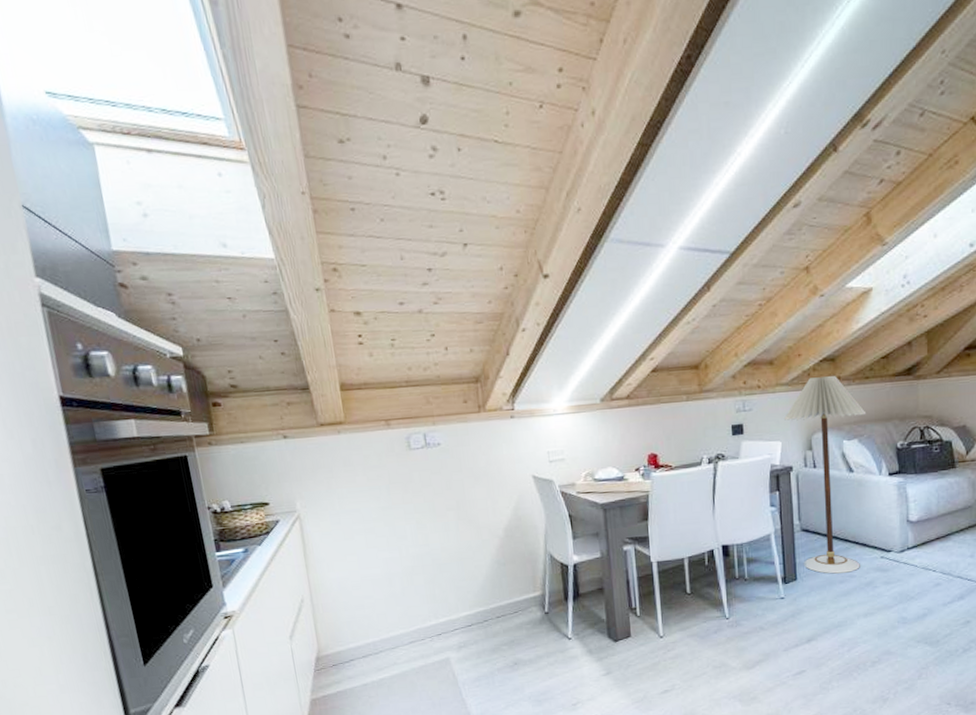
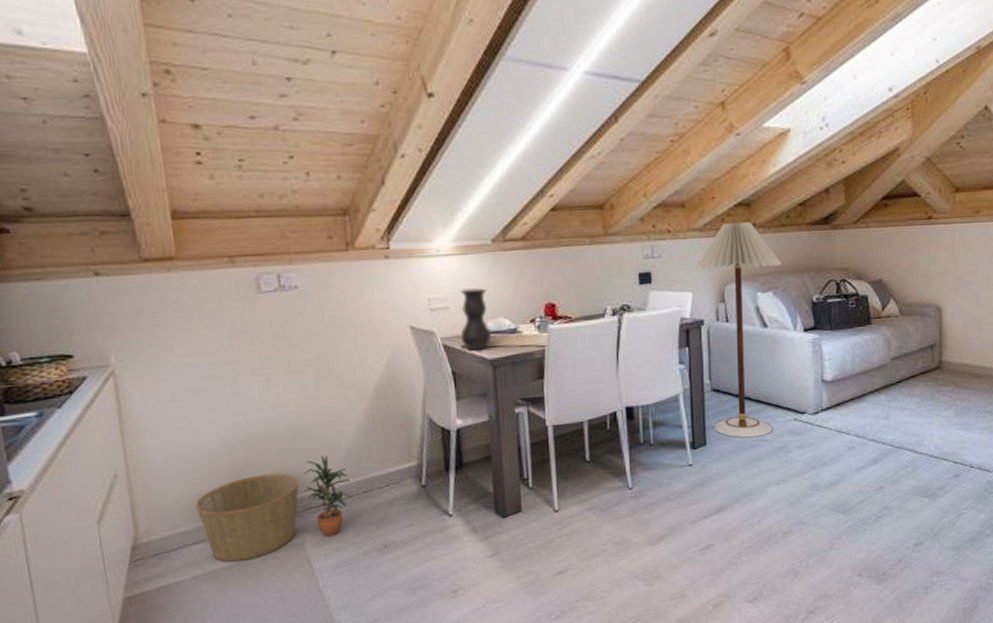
basket: none [363,600,445,673] -> present [195,473,299,562]
potted plant: none [447,585,486,655] -> present [303,454,350,537]
vase: none [574,441,603,498] -> present [460,288,492,352]

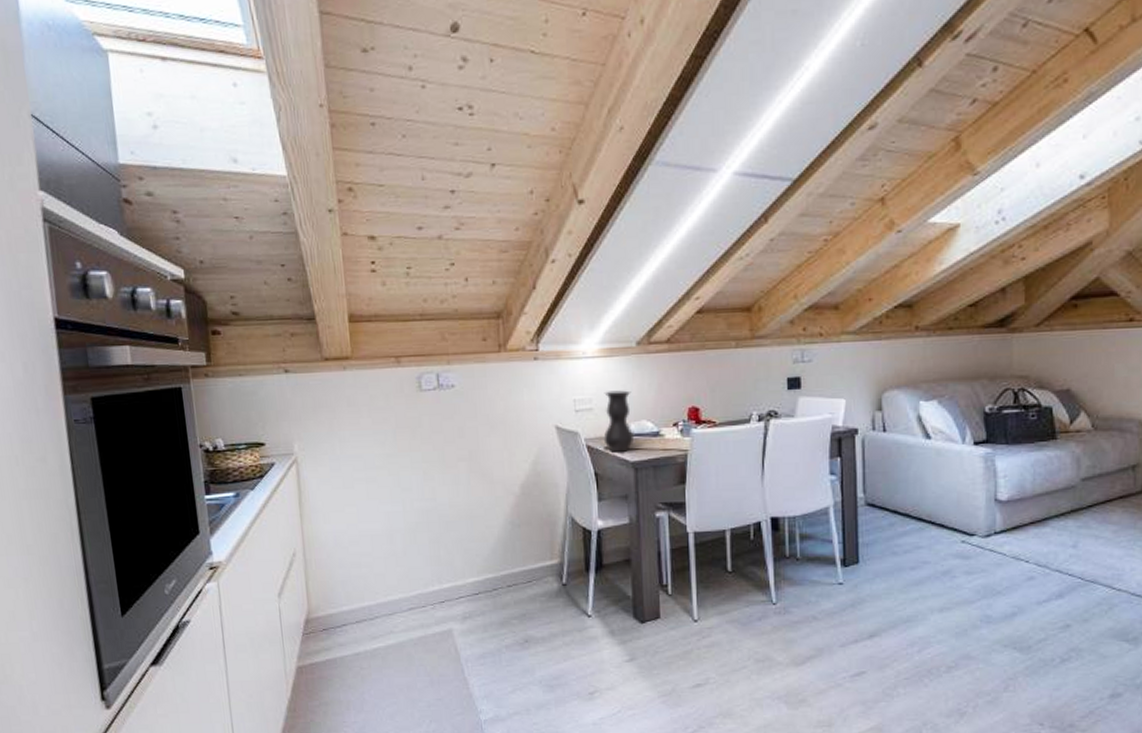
basket: present [195,473,299,562] -> none [359,562,450,643]
potted plant: present [303,454,350,537] -> none [453,547,496,627]
floor lamp: present [696,221,782,438] -> none [850,324,949,558]

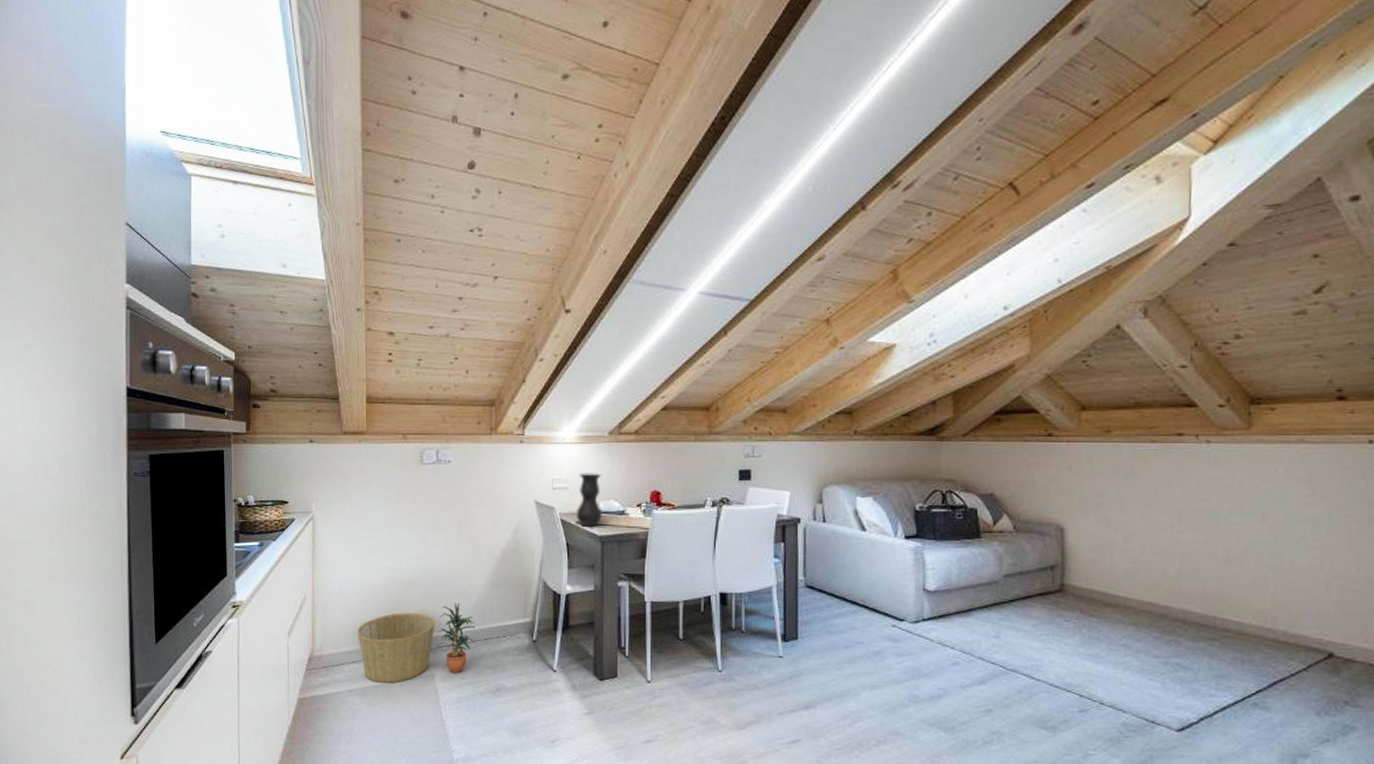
basket: none [359,562,450,643] -> present [357,613,435,683]
potted plant: none [453,547,496,627] -> present [438,602,475,674]

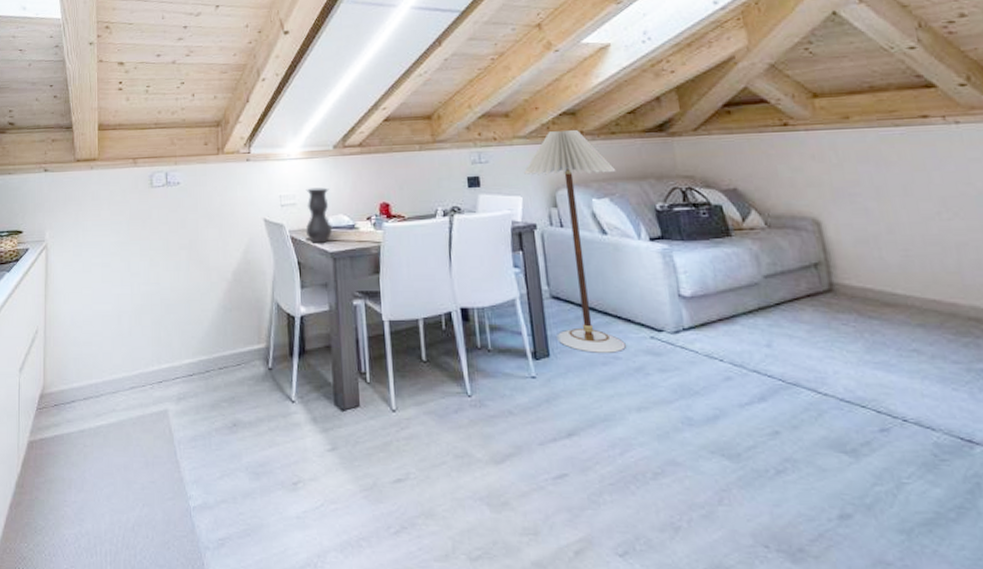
basket: present [357,613,435,683] -> none [89,343,168,421]
potted plant: present [438,602,475,674] -> none [171,329,209,408]
floor lamp: none [795,428,883,638] -> present [524,129,626,353]

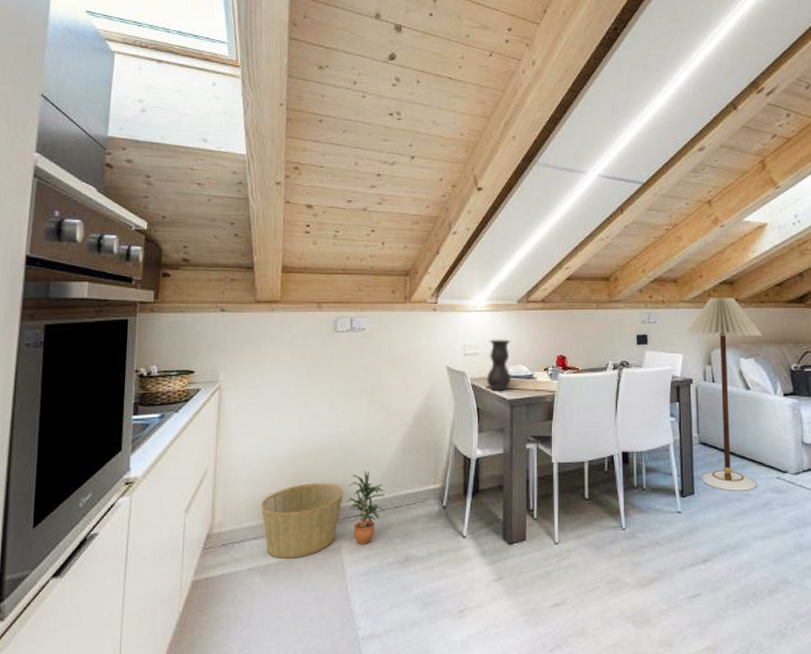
basket: none [89,343,168,421] -> present [261,483,344,559]
potted plant: none [171,329,209,408] -> present [346,470,385,545]

